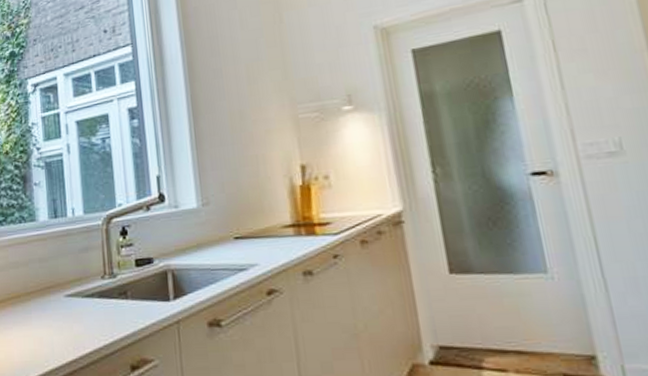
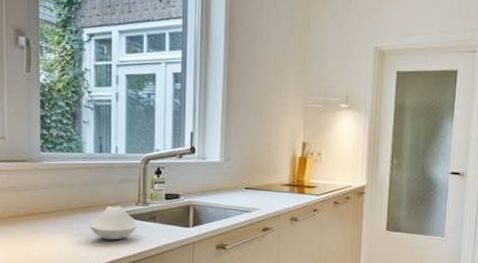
spoon rest: none [50,282,107,329] -> present [90,205,138,240]

